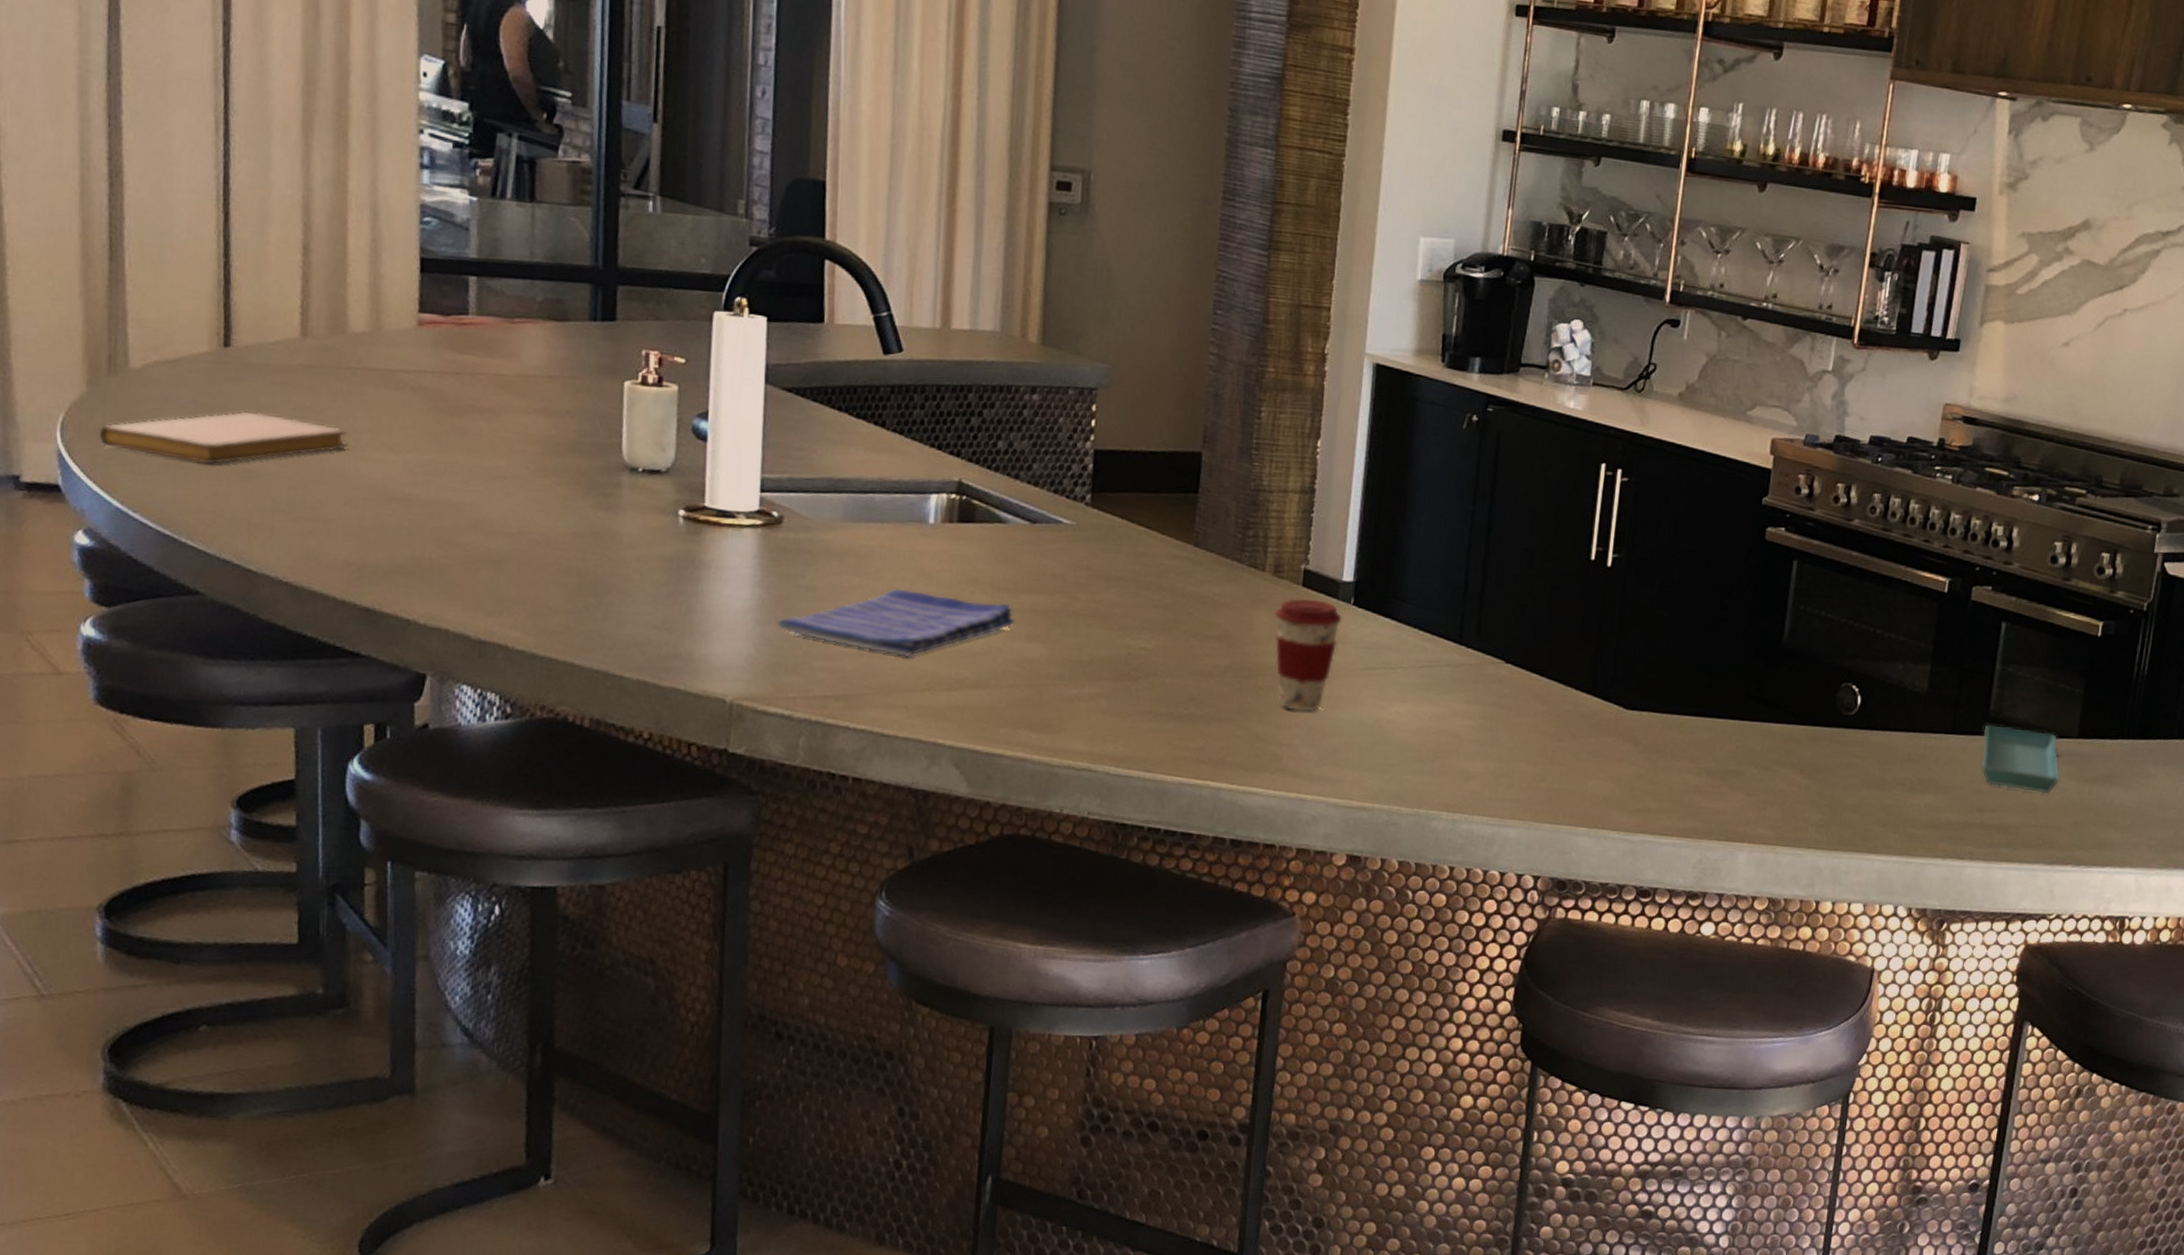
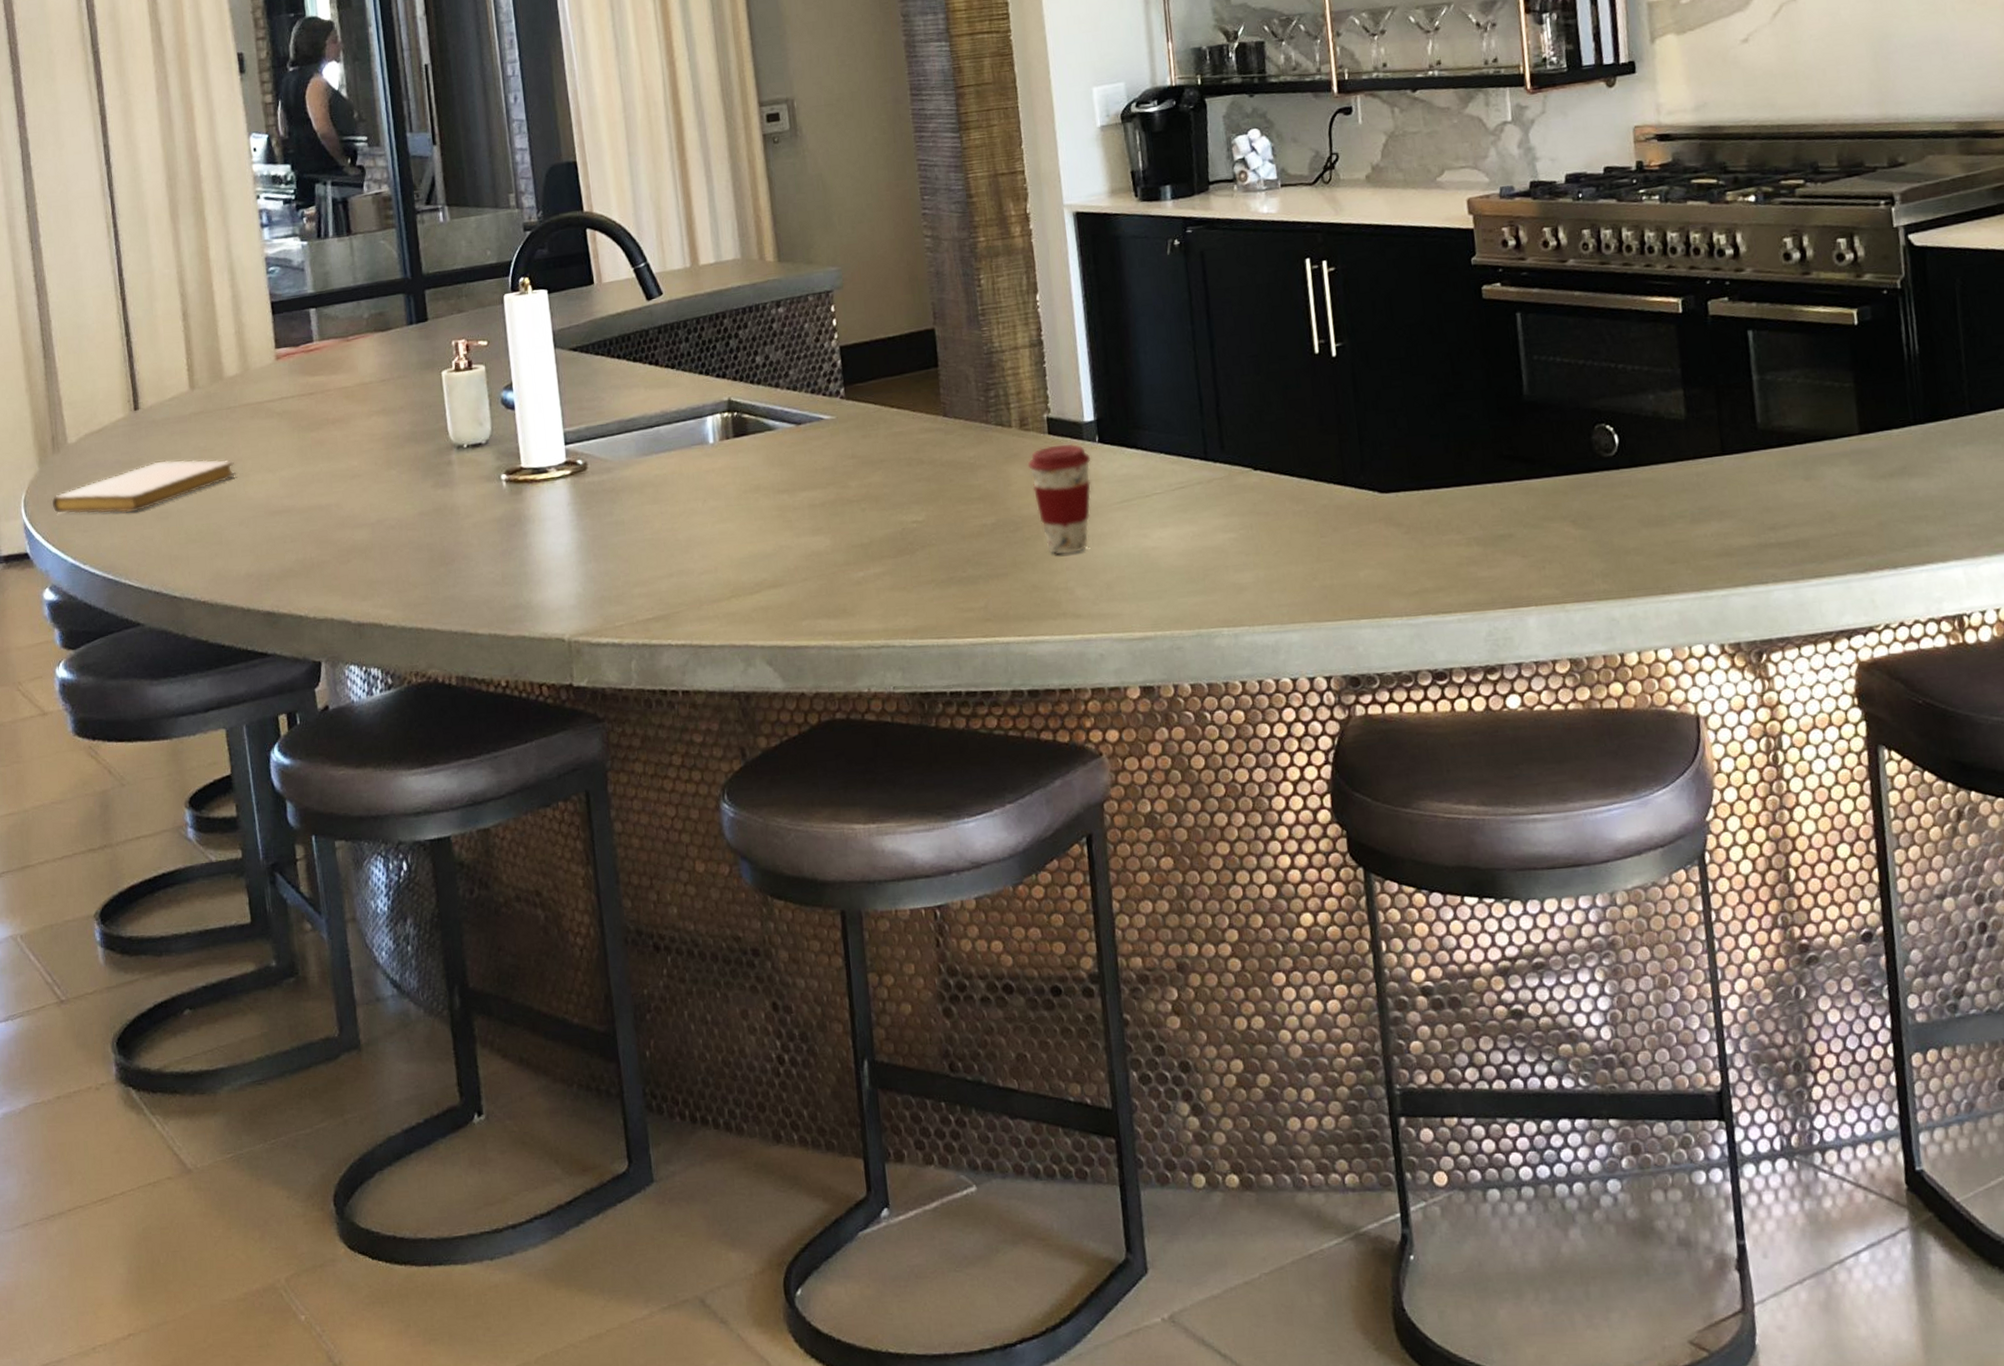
dish towel: present [776,588,1015,657] -> none [596,503,798,571]
saucer: present [1981,724,2061,794] -> none [1756,434,1852,501]

